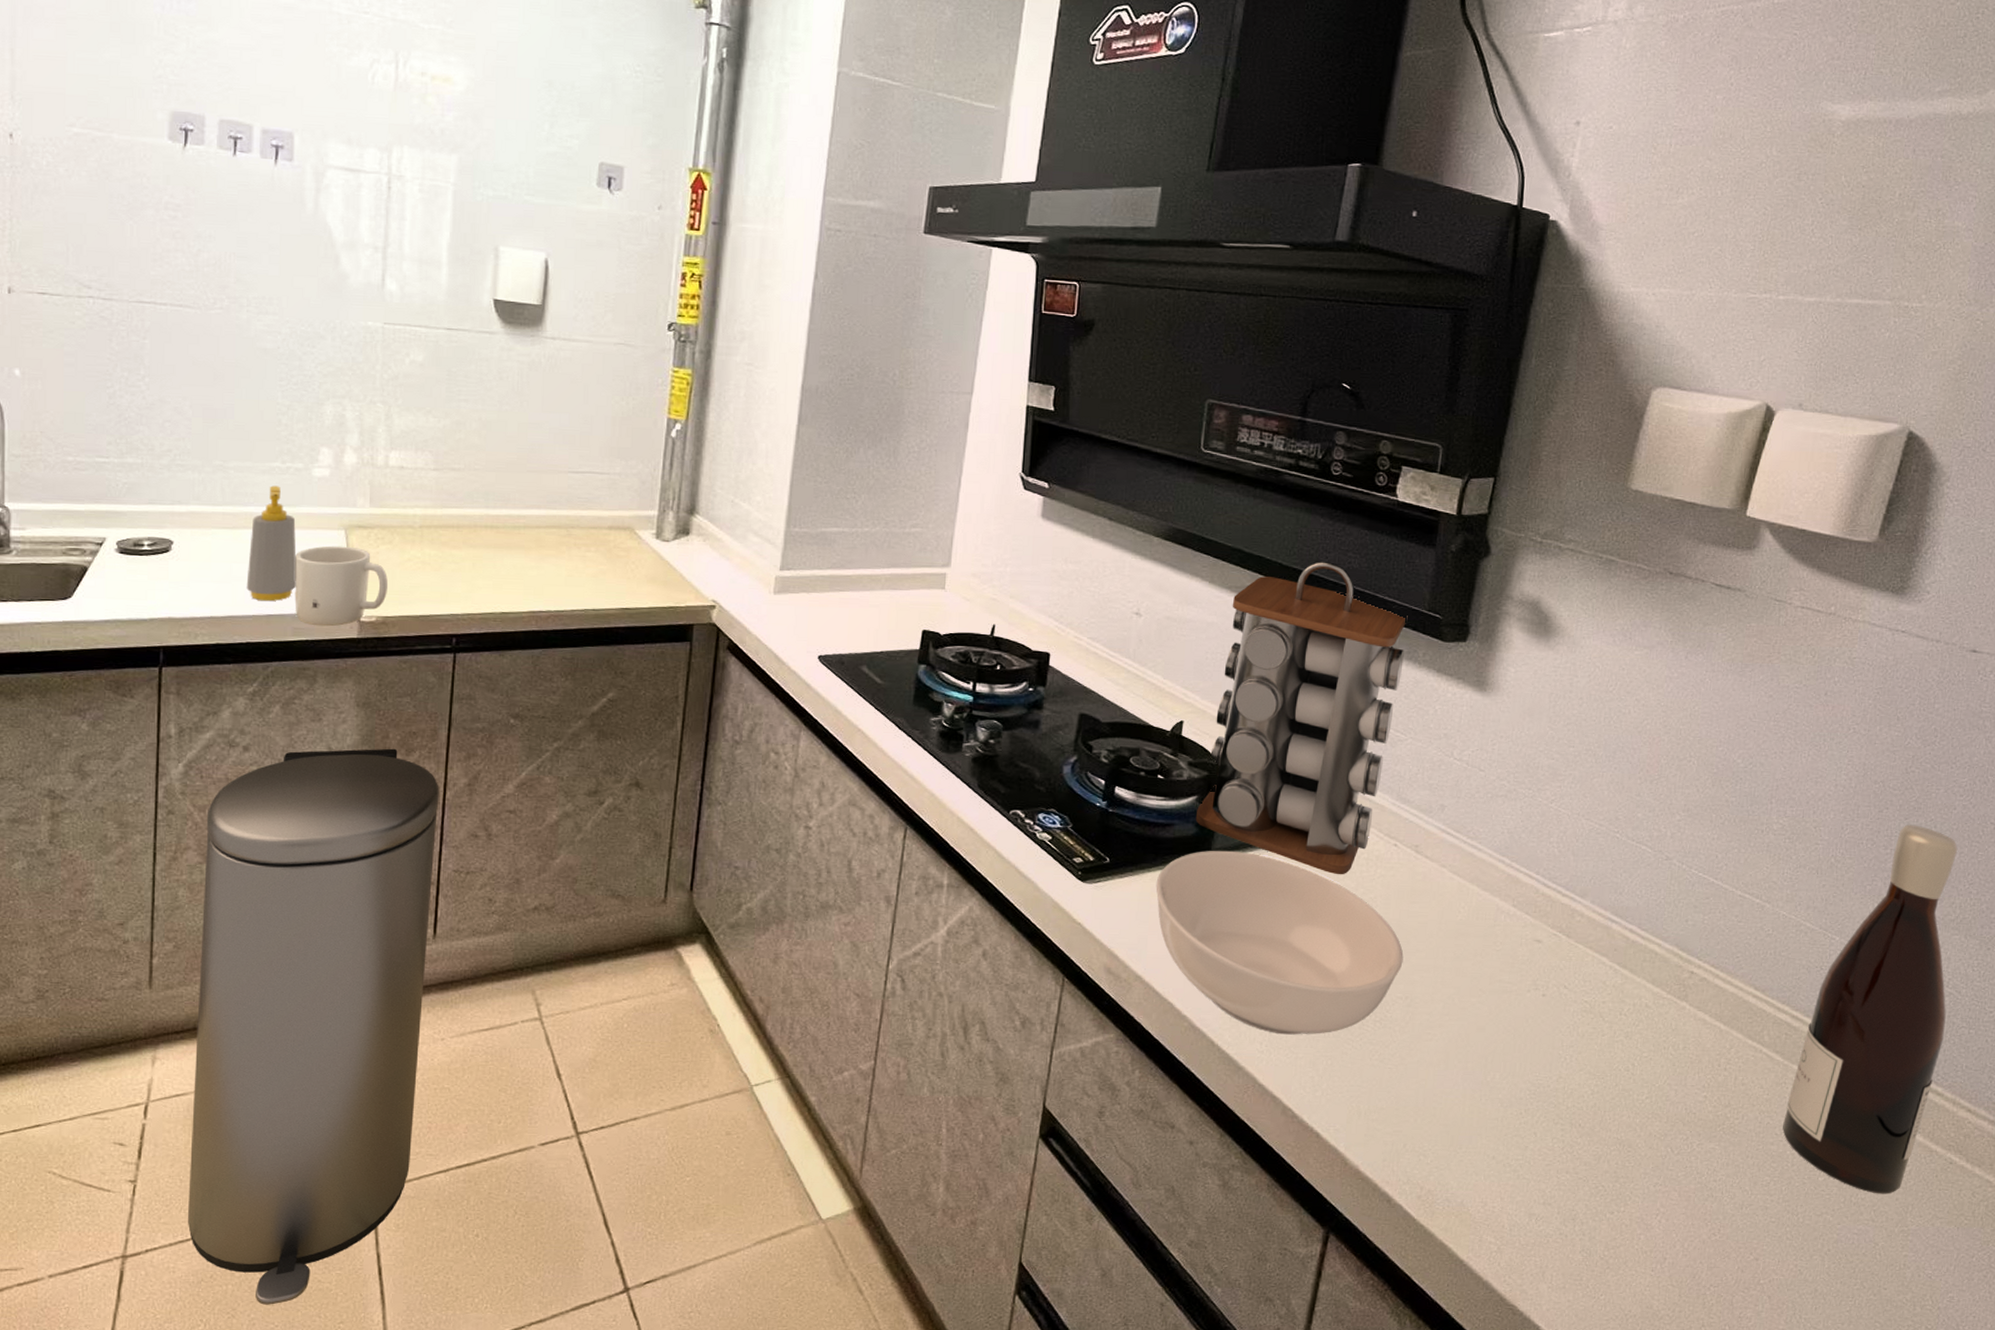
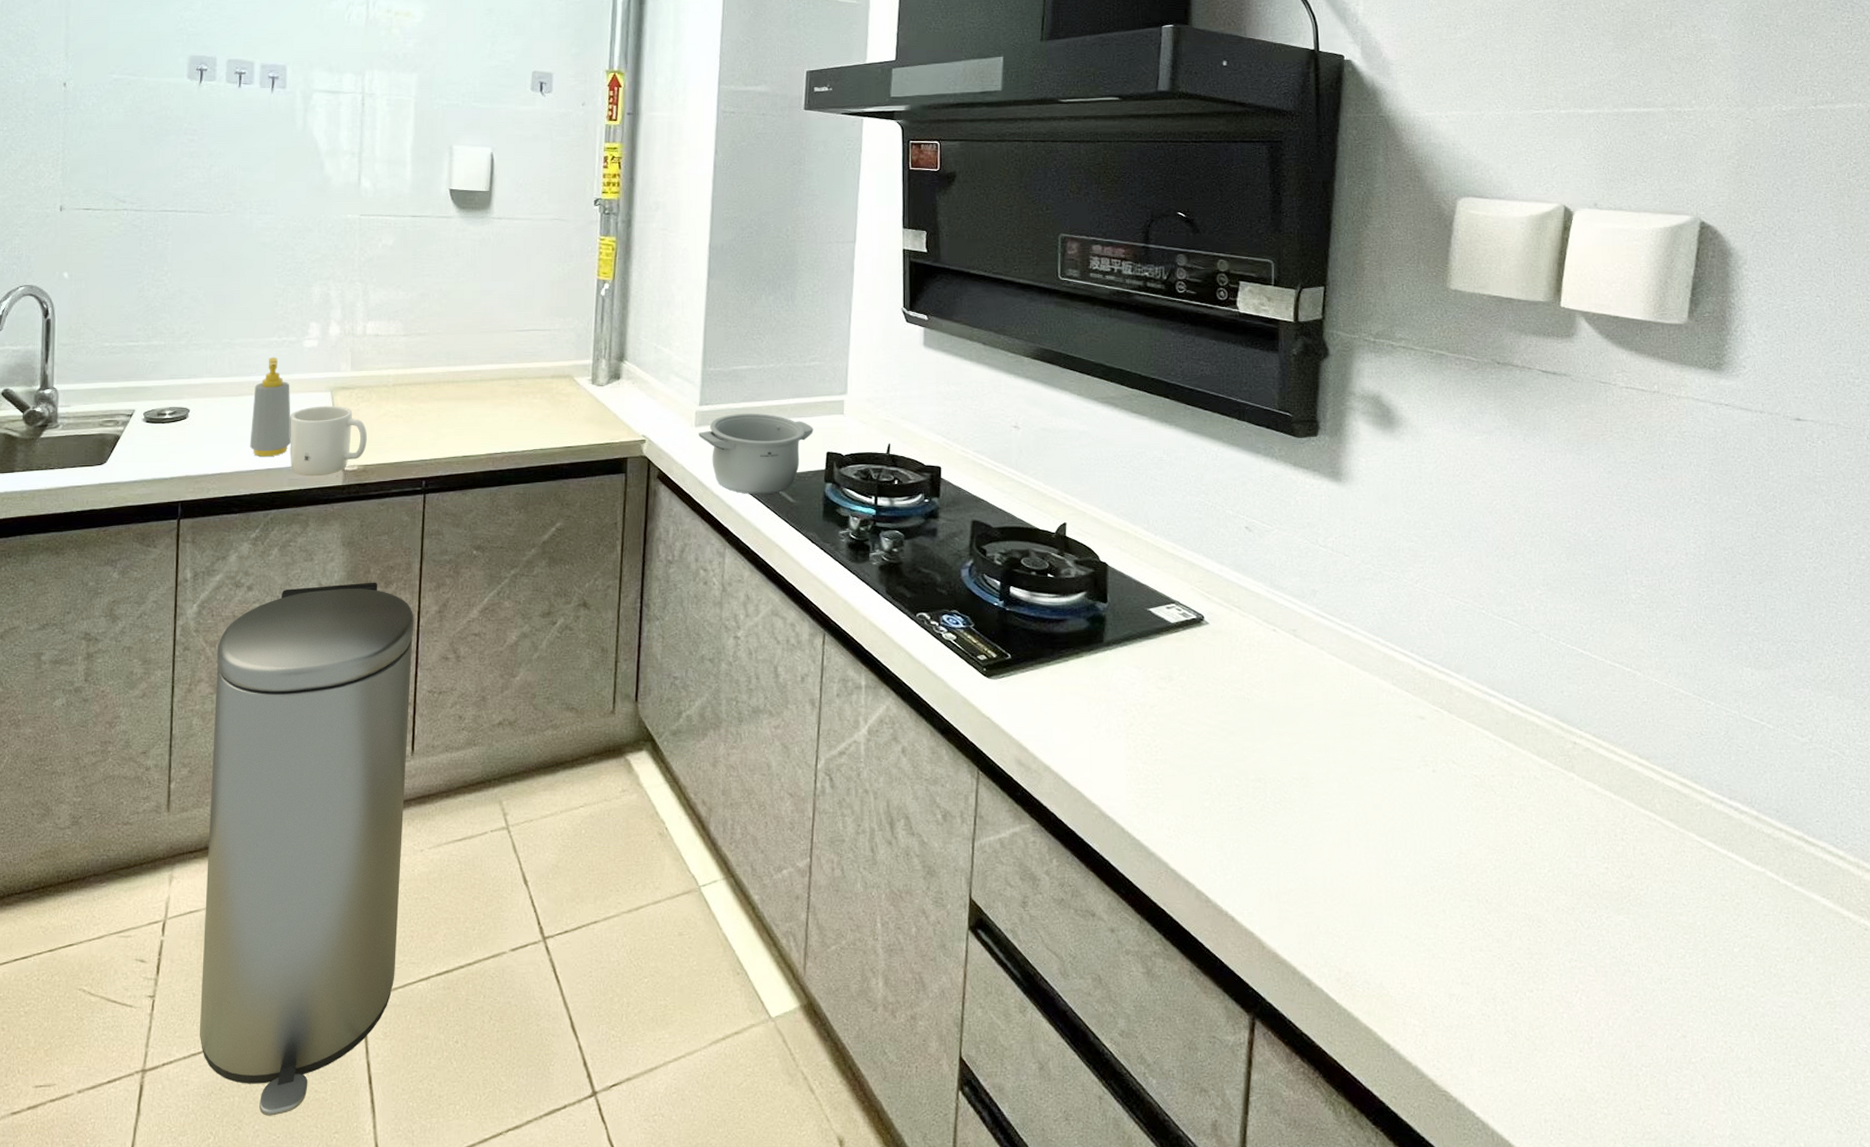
cooking pot: none [777,581,909,674] -> present [698,413,814,495]
bowl: present [1156,850,1404,1035] -> none [1055,642,1295,819]
spice rack: present [1195,561,1408,875] -> none [1086,371,1262,661]
bottle: present [1783,825,1958,1194] -> none [1689,588,1836,964]

